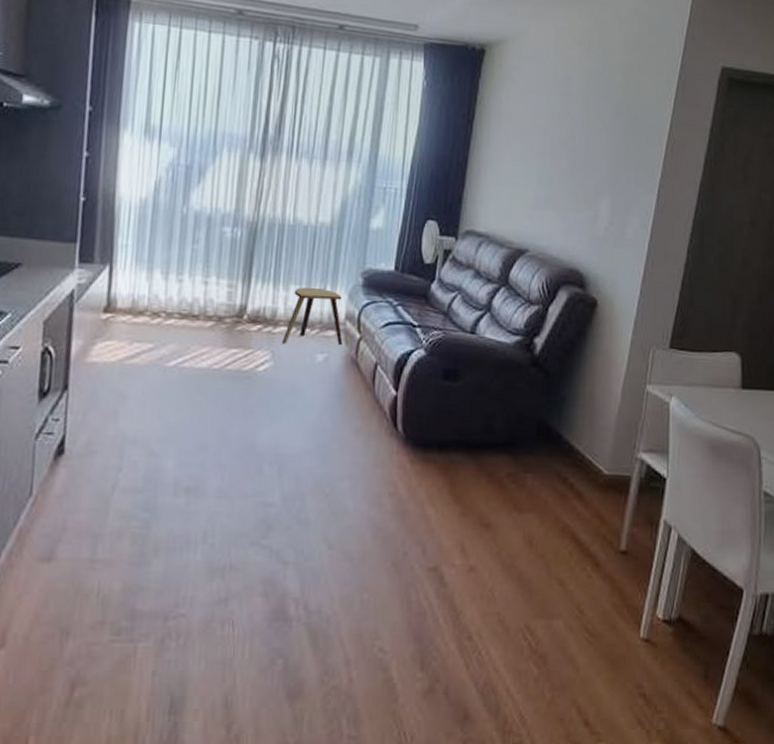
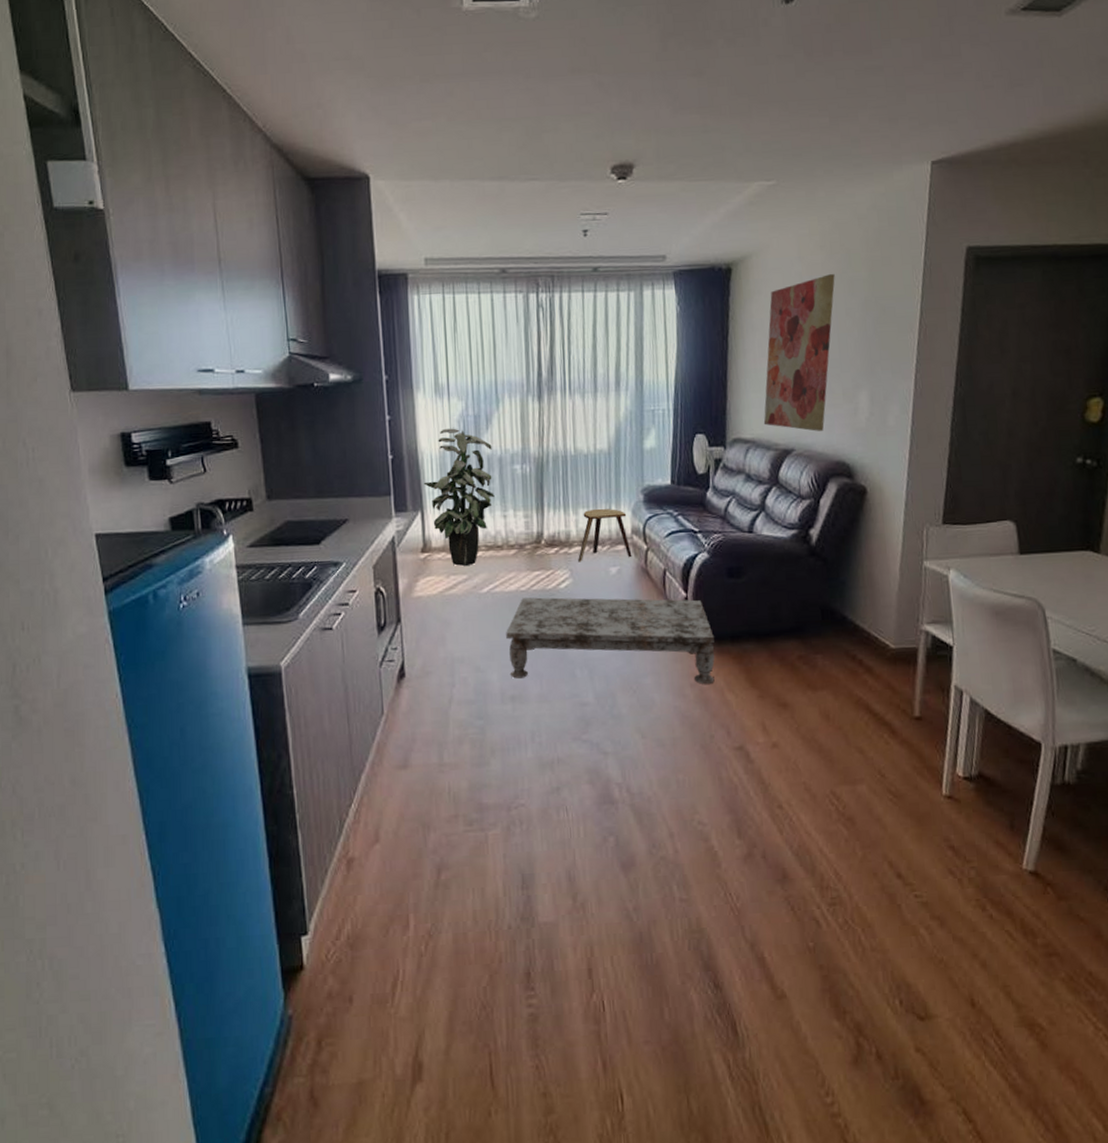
indoor plant: none [117,175,202,333] -> present [423,428,495,566]
coffee table: none [188,376,421,494] -> present [506,597,715,684]
wall art: none [500,72,590,235] -> present [763,274,835,431]

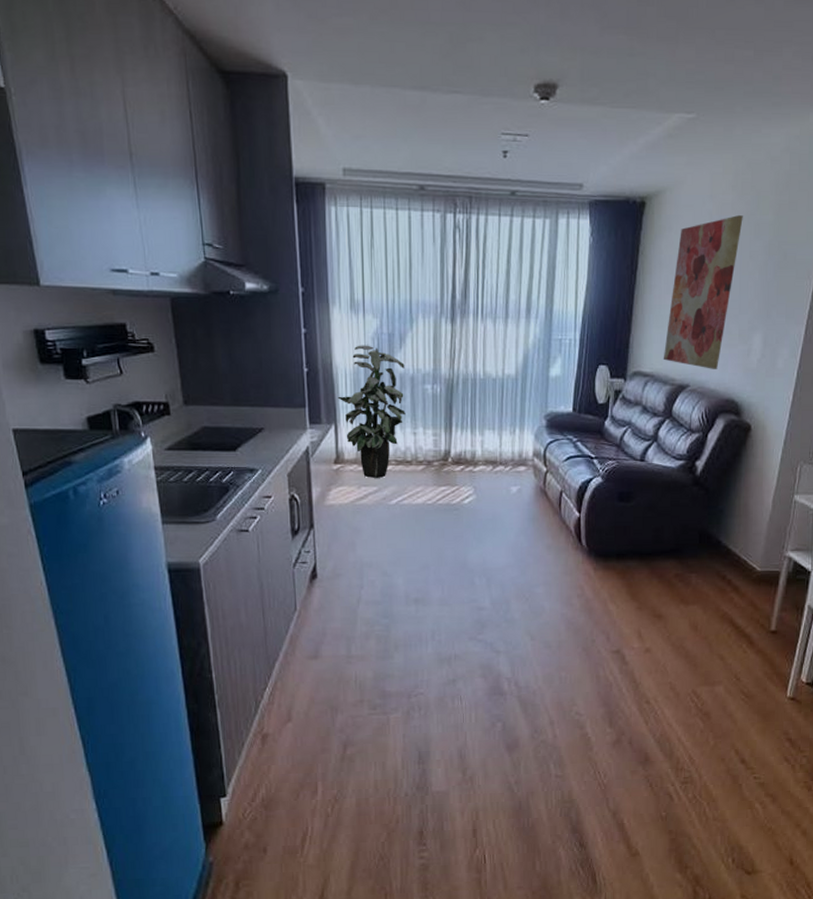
coffee table: present [506,597,715,684] -> none [412,510,602,595]
stool: present [578,508,632,562] -> none [482,431,532,480]

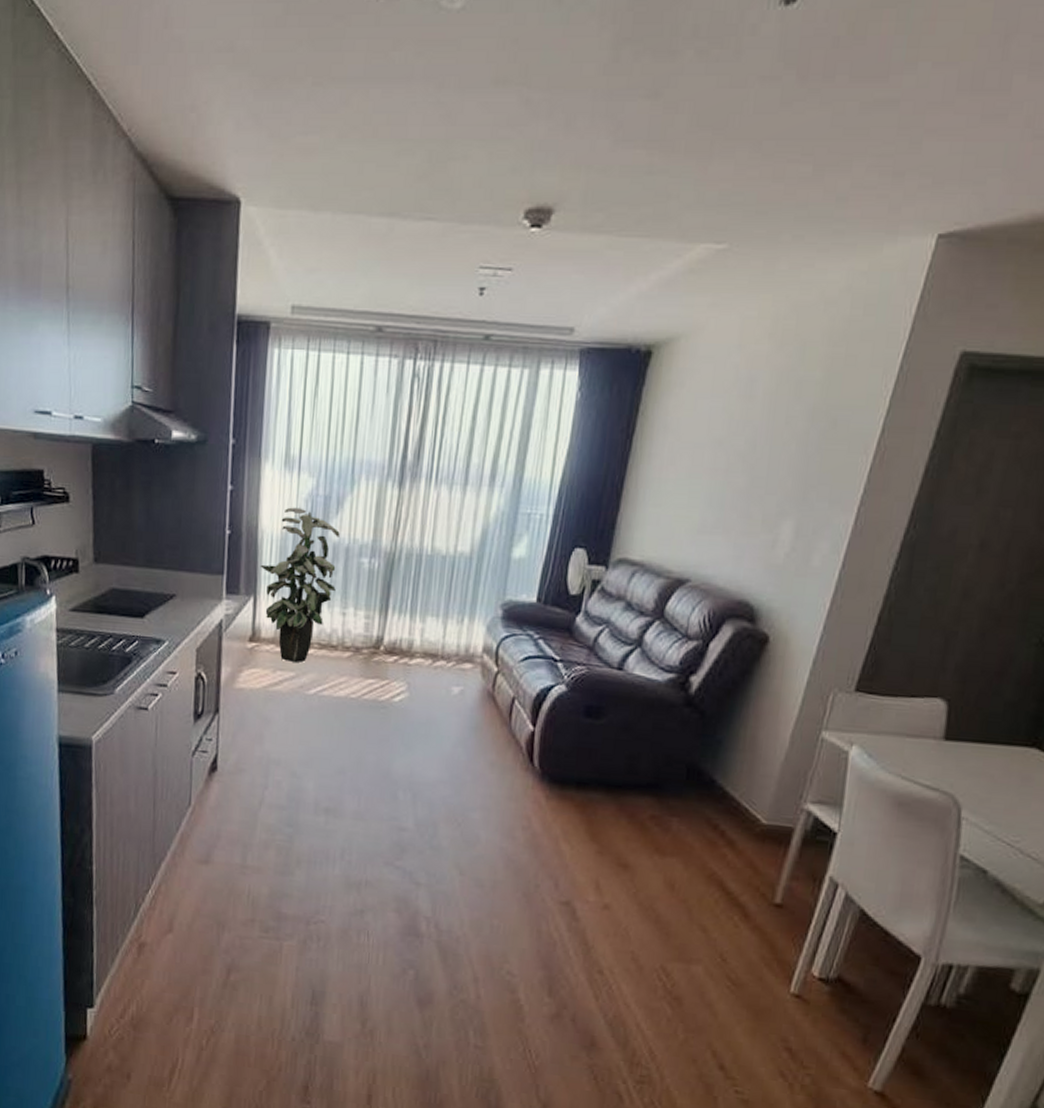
wall art: present [663,215,743,369] -> none [658,370,781,562]

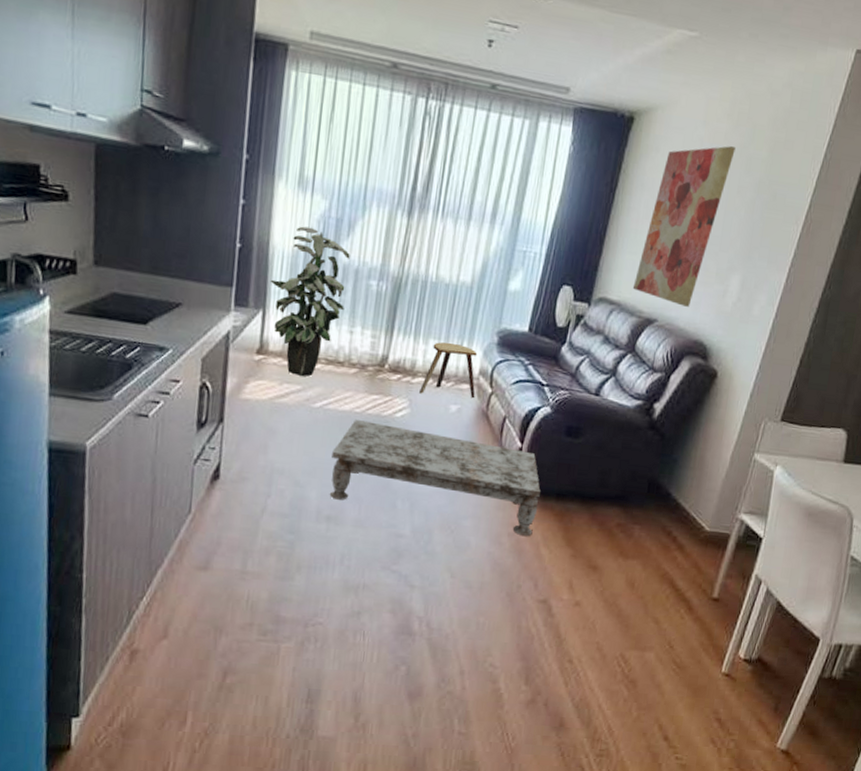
coffee table: none [327,705,558,830] -> present [329,419,541,536]
stool: none [418,618,480,679] -> present [419,342,478,399]
wall art: none [658,370,781,562] -> present [632,146,736,307]

